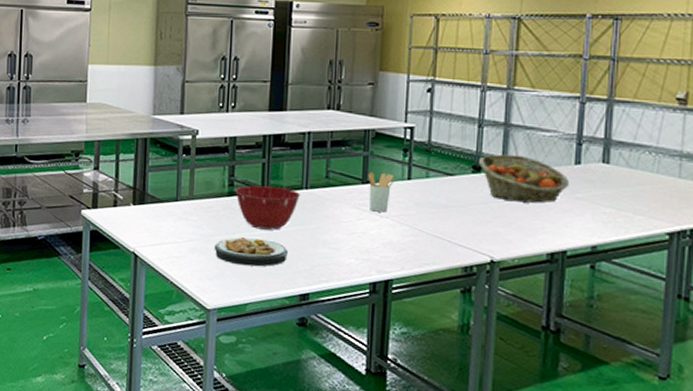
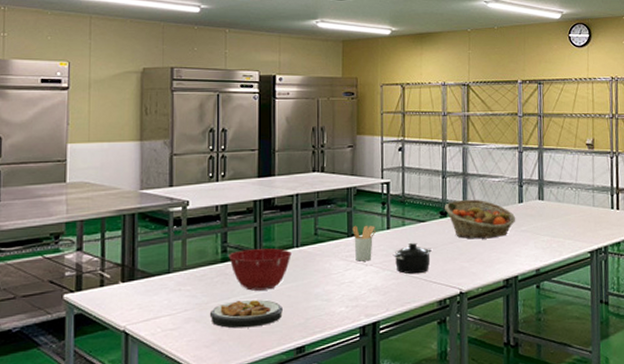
saucepan: none [412,197,459,234] -> present [393,242,432,274]

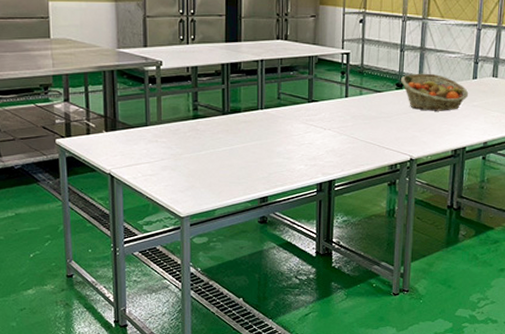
plate: present [209,300,283,329] -> none [183,154,248,178]
mixing bowl: present [229,248,292,291] -> none [199,109,256,146]
utensil holder: present [352,225,377,262] -> none [313,92,335,126]
saucepan: present [393,242,432,274] -> none [349,110,386,140]

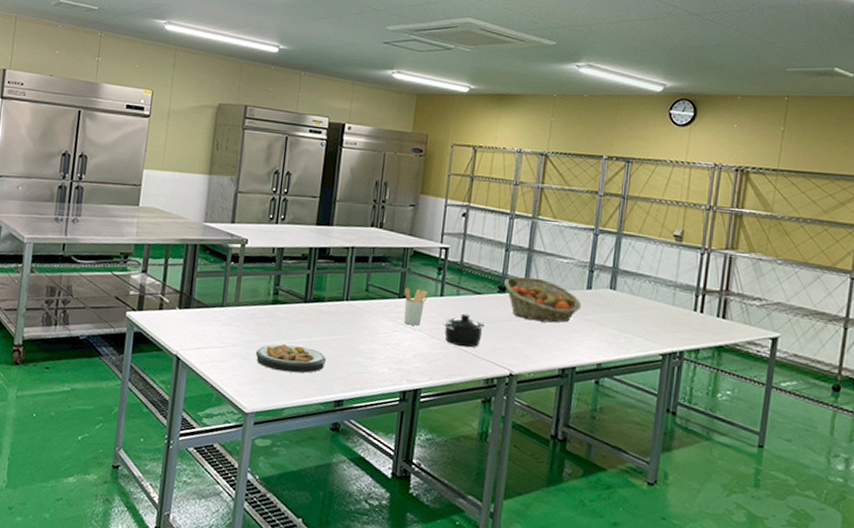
plate: none [183,154,248,178] -> present [255,344,326,373]
utensil holder: none [313,92,335,126] -> present [404,287,429,326]
saucepan: none [349,110,386,140] -> present [443,313,485,347]

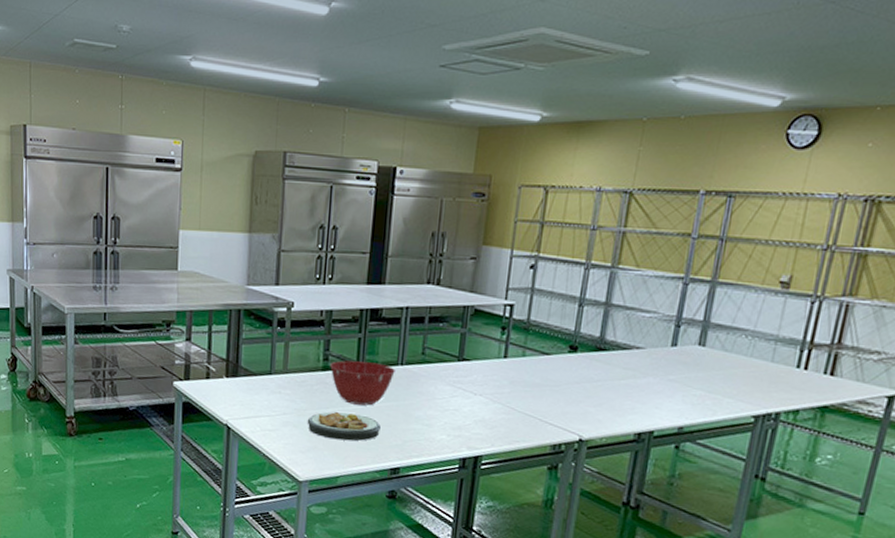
mixing bowl: none [279,295,341,339] -> present [330,360,395,406]
utensil holder: present [404,287,429,326] -> none [464,349,492,390]
saucepan: present [443,313,485,347] -> none [506,376,553,412]
fruit basket: present [504,276,582,323] -> none [576,334,664,384]

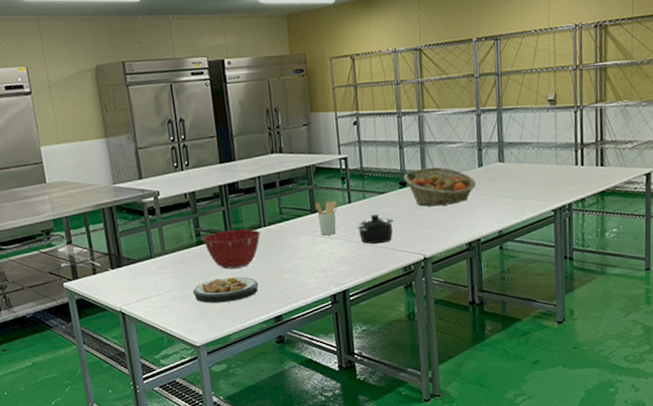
utensil holder: none [464,349,492,390] -> present [315,200,339,236]
saucepan: none [506,376,553,412] -> present [356,213,394,244]
fruit basket: none [576,334,664,384] -> present [404,167,477,206]

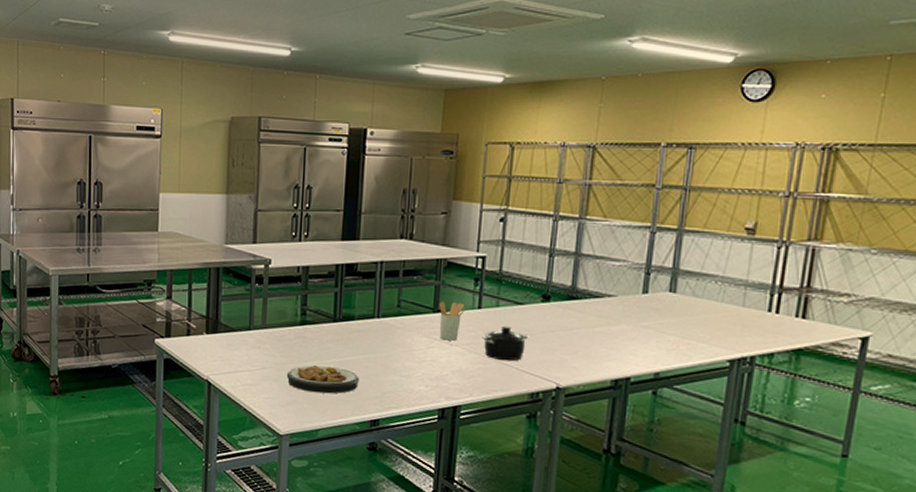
mixing bowl: present [202,229,260,269] -> none [308,315,372,359]
fruit basket: present [404,167,477,206] -> none [548,283,637,332]

